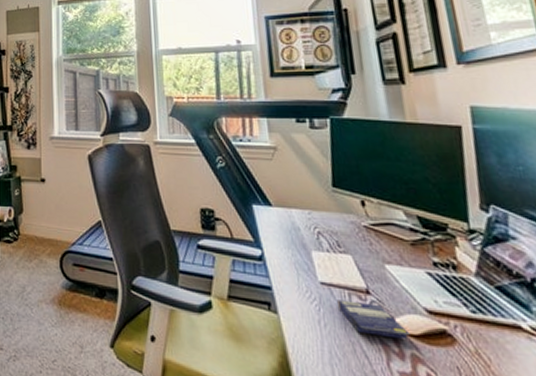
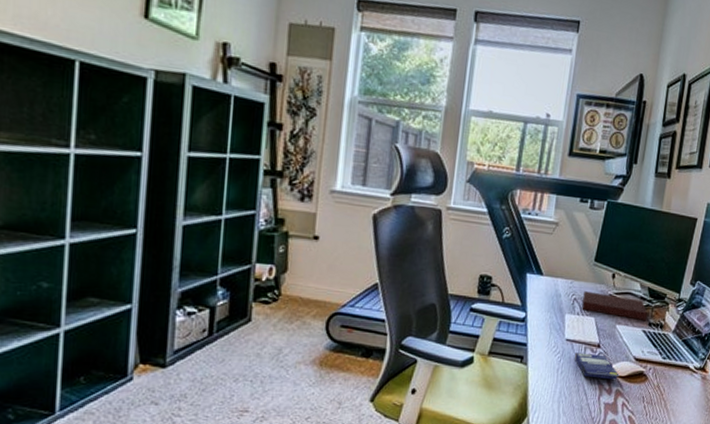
notebook: none [328,223,428,260] -> present [582,291,648,321]

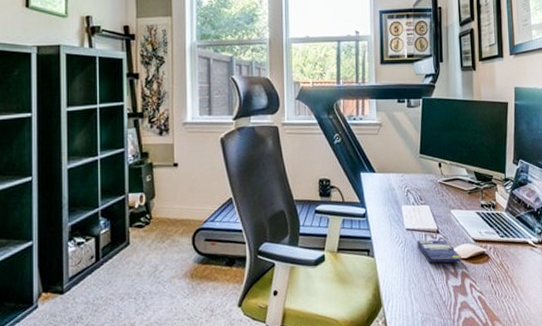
notebook: present [582,291,648,321] -> none [415,182,479,204]

